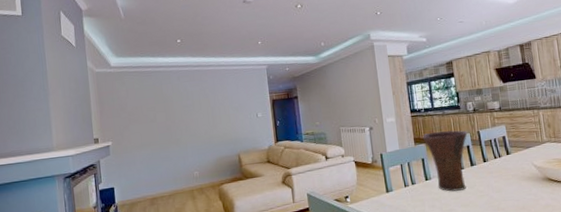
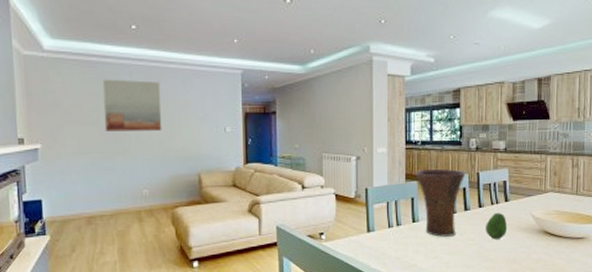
wall art: none [157,82,206,127] -> present [102,79,162,131]
fruit: none [492,165,513,190] -> present [486,212,508,240]

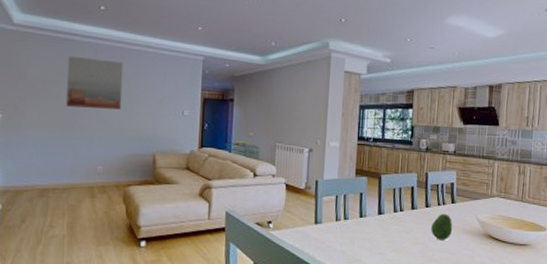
vase: present [415,168,466,237] -> none [365,165,415,234]

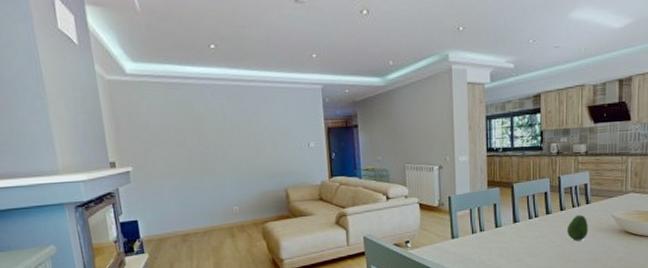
wall art: present [65,55,124,110] -> none [187,100,248,152]

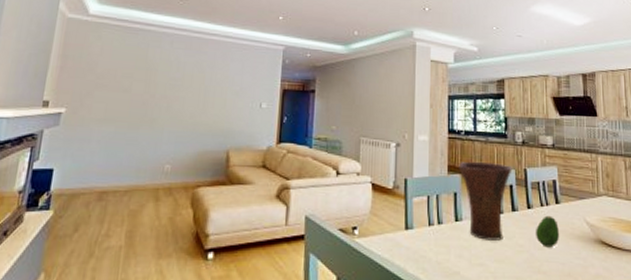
vase: none [497,174,547,241] -> present [459,161,513,241]

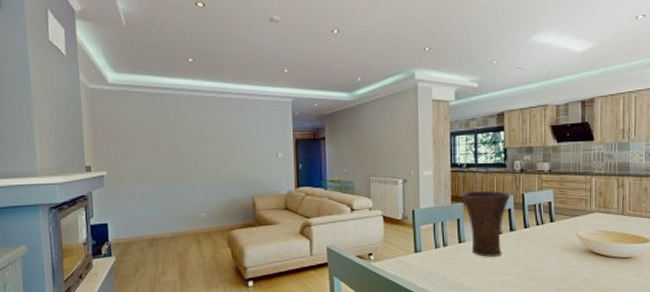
fruit: present [536,215,560,248] -> none [531,232,553,260]

